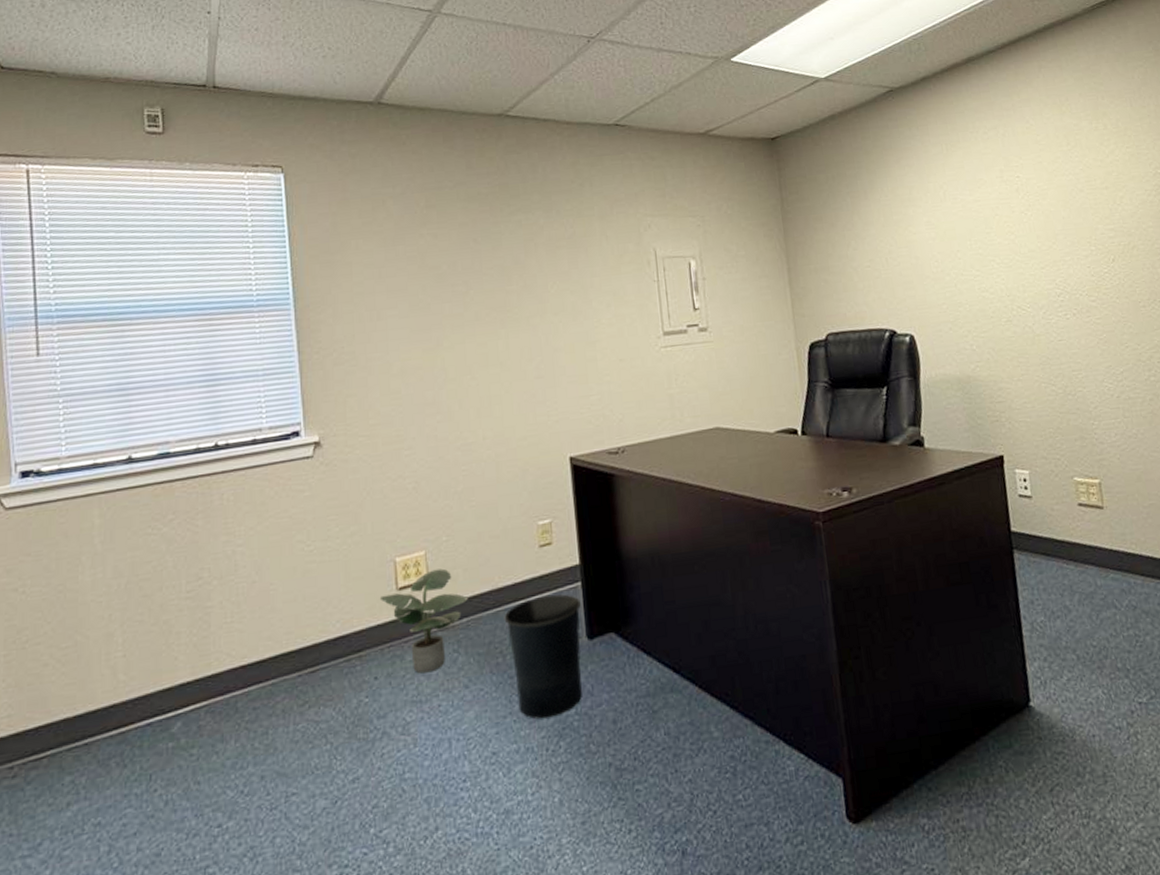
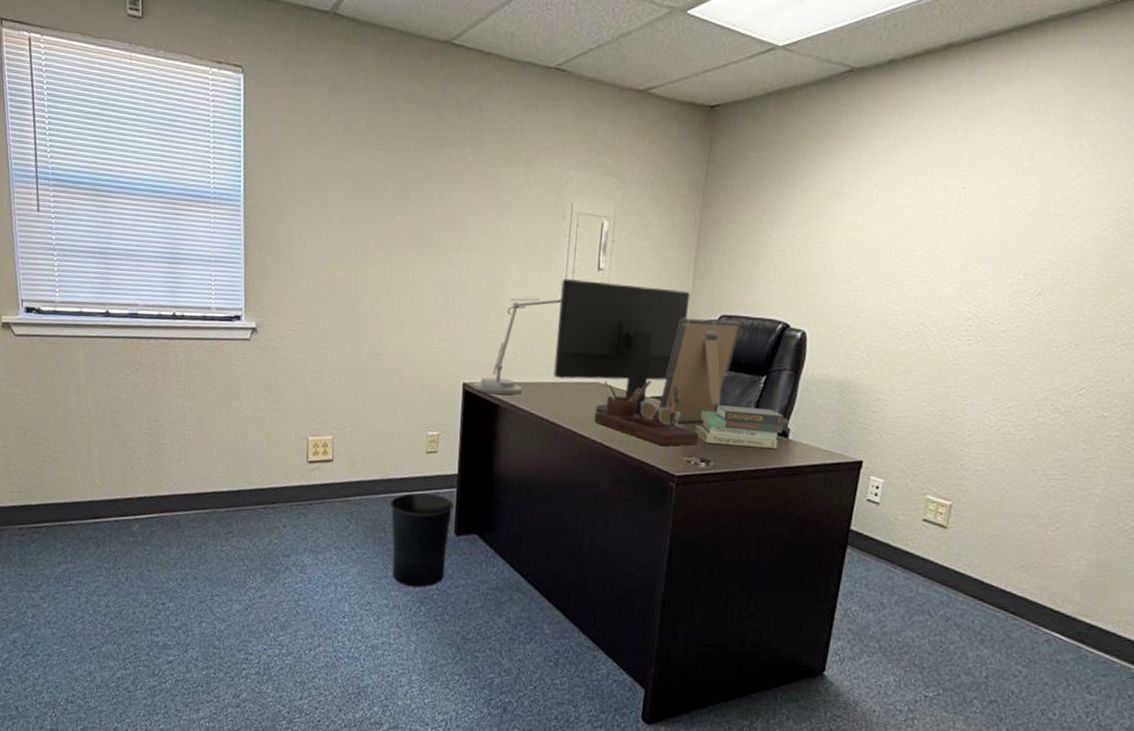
potted plant: present [379,568,468,674] -> none [293,452,363,532]
desk lamp: none [581,347,662,464] -> present [473,298,562,395]
computer monitor: none [659,315,794,460] -> present [553,278,691,418]
desk organizer: none [720,413,835,483] -> present [594,379,699,447]
picture frame: none [785,336,851,458] -> present [658,317,742,426]
books: none [828,420,918,470] -> present [694,405,785,449]

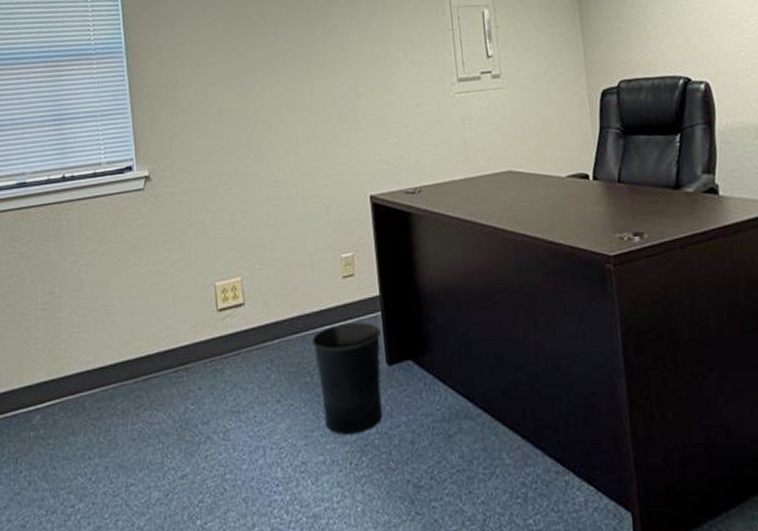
desk lamp: present [473,298,562,395] -> none [380,92,457,203]
computer monitor: present [553,278,691,418] -> none [453,63,586,202]
desk organizer: present [594,379,699,447] -> none [513,158,627,227]
picture frame: present [658,317,742,426] -> none [577,84,643,202]
books: present [694,405,785,449] -> none [619,167,712,215]

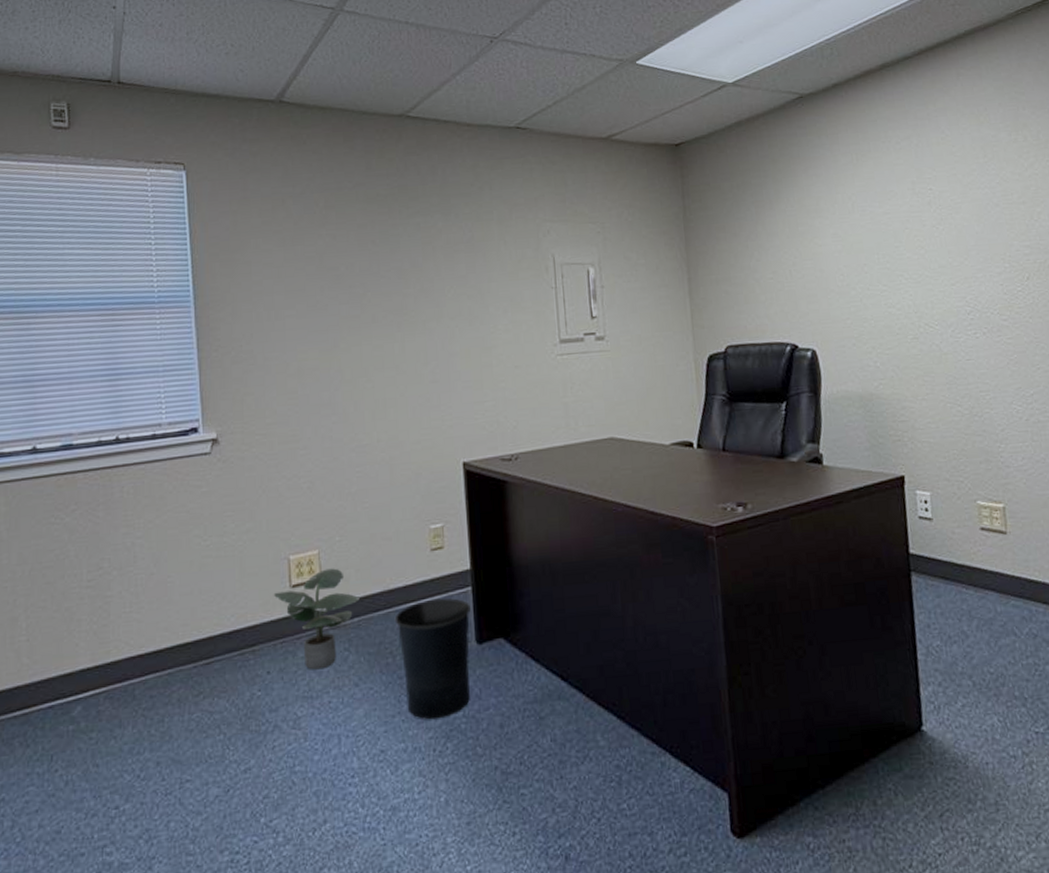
potted plant: none [202,294,279,387] -> present [273,568,360,670]

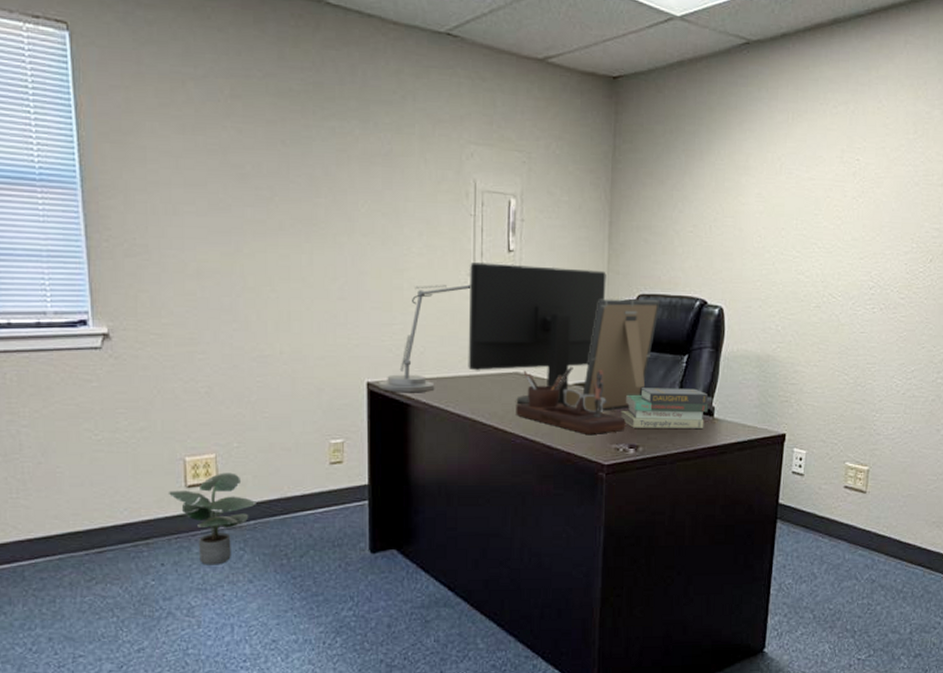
waste bin: present [394,598,471,719] -> none [291,509,366,615]
desk lamp: none [474,354,558,470] -> present [379,284,471,393]
computer monitor: none [555,326,693,471] -> present [468,261,607,407]
desk organizer: none [614,425,731,497] -> present [516,366,626,436]
picture frame: none [680,349,750,471] -> present [582,299,660,412]
books: none [723,436,816,484] -> present [621,388,709,428]

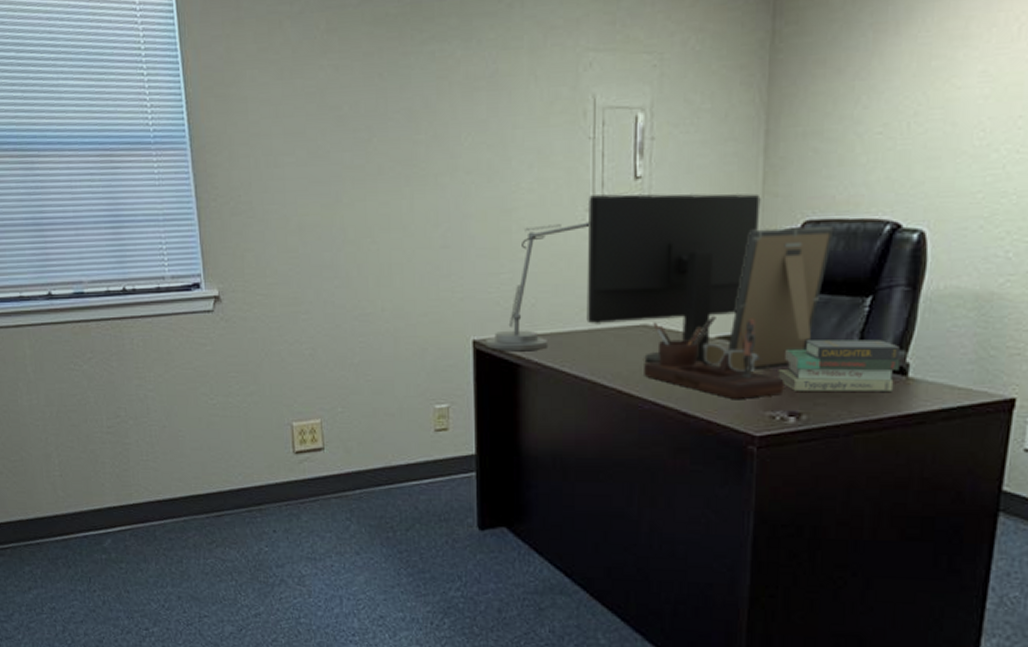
potted plant: present [168,473,256,565] -> none [277,439,361,535]

